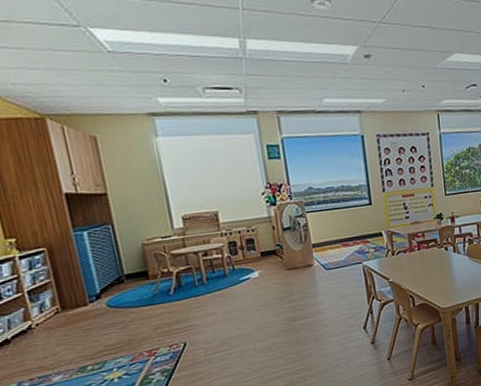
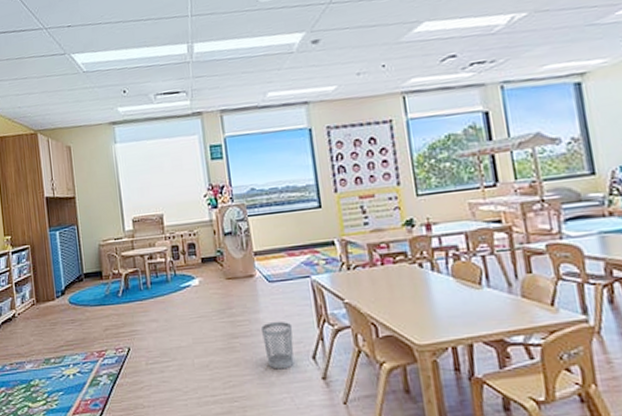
wastebasket: none [320,301,348,342] -> present [261,321,294,370]

